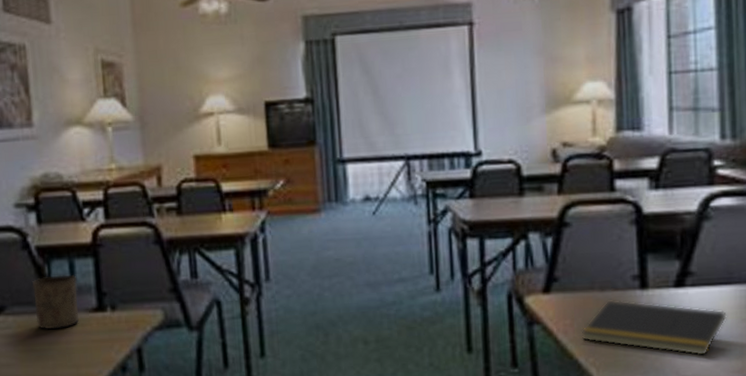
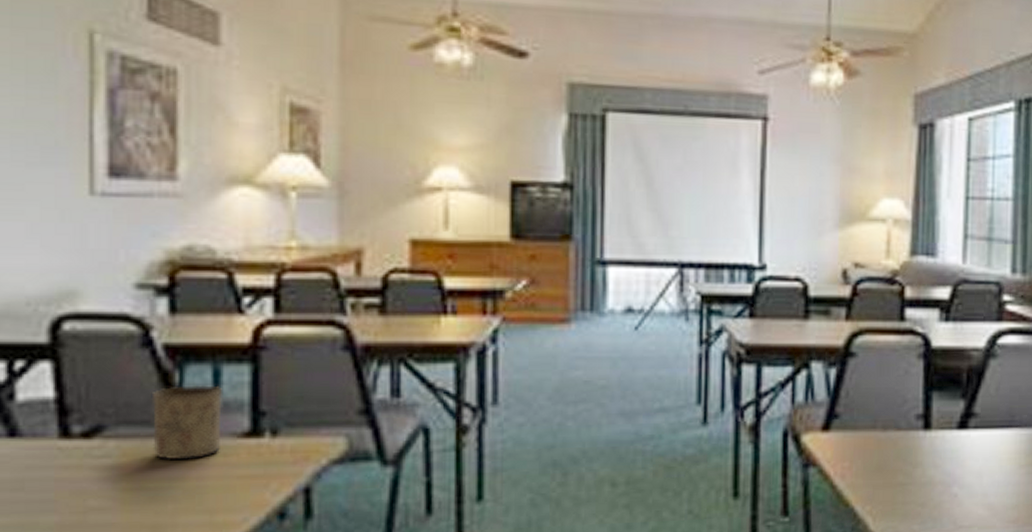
notepad: present [582,300,727,357] -> none [860,441,1006,505]

